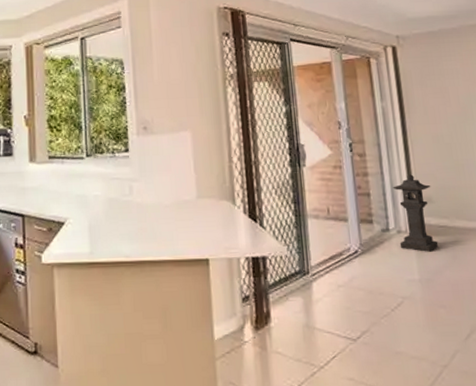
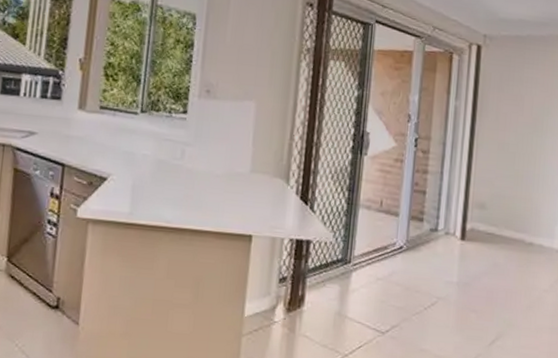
stone lantern: present [393,174,439,252] -> none [445,178,487,257]

